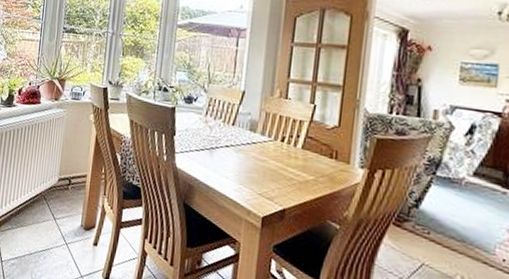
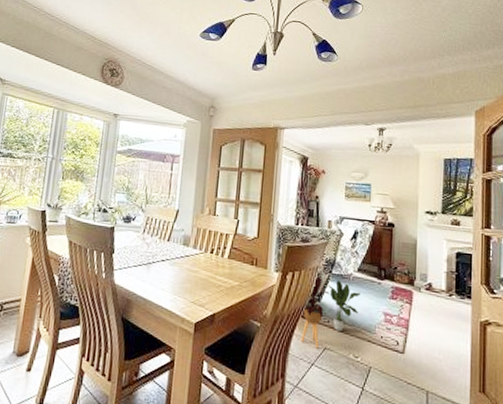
house plant: none [391,174,434,263] -> present [301,273,331,349]
potted plant: none [429,185,476,246] -> present [327,281,360,331]

